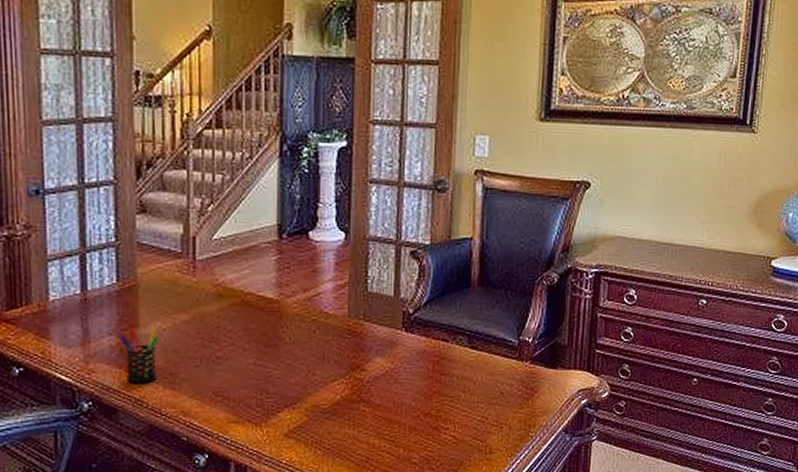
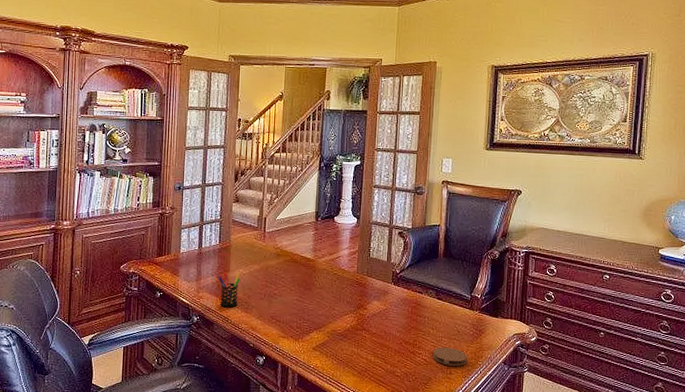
coaster: none [465,416,514,442] -> present [432,347,467,366]

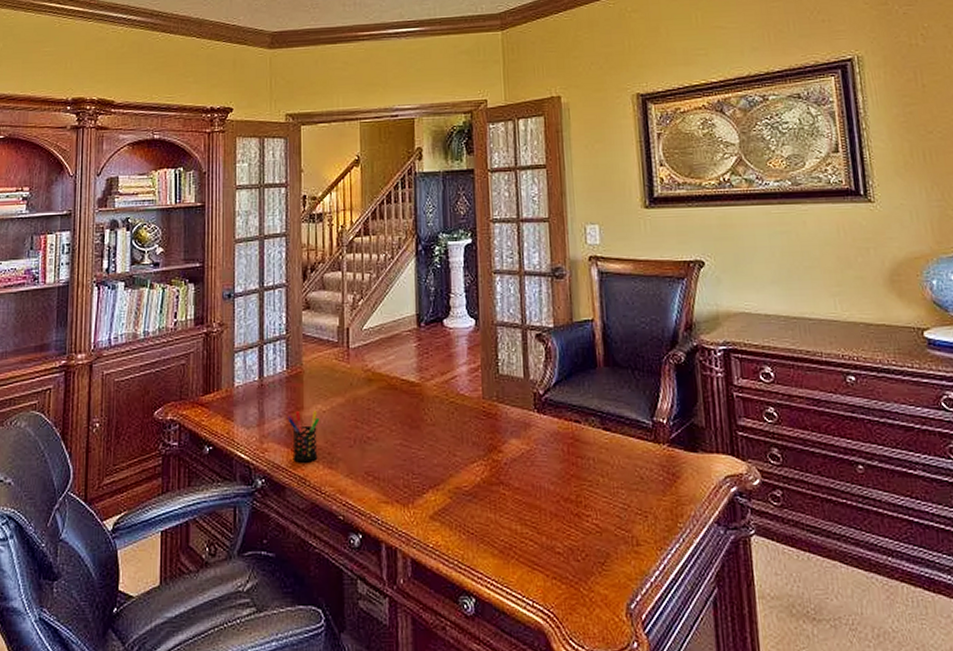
coaster: present [432,347,467,366] -> none [607,503,660,533]

